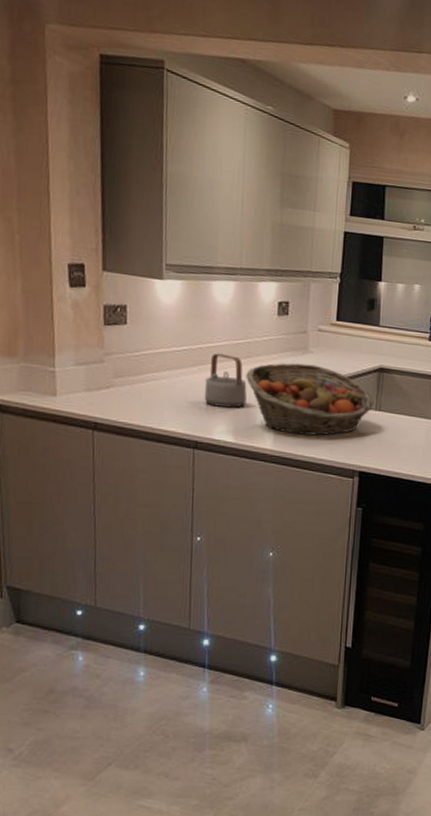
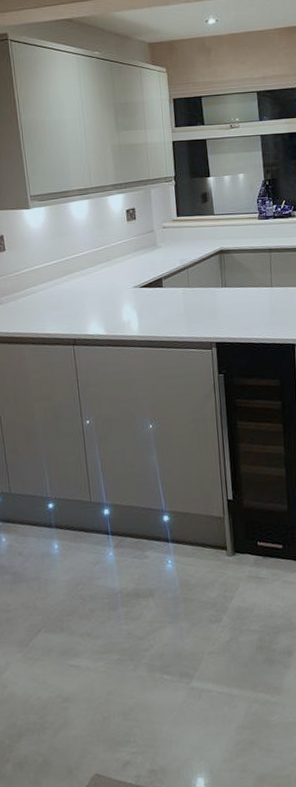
teapot: present [204,353,247,408] -> none [74,261,111,307]
fruit basket: present [246,362,374,436] -> none [108,257,220,320]

